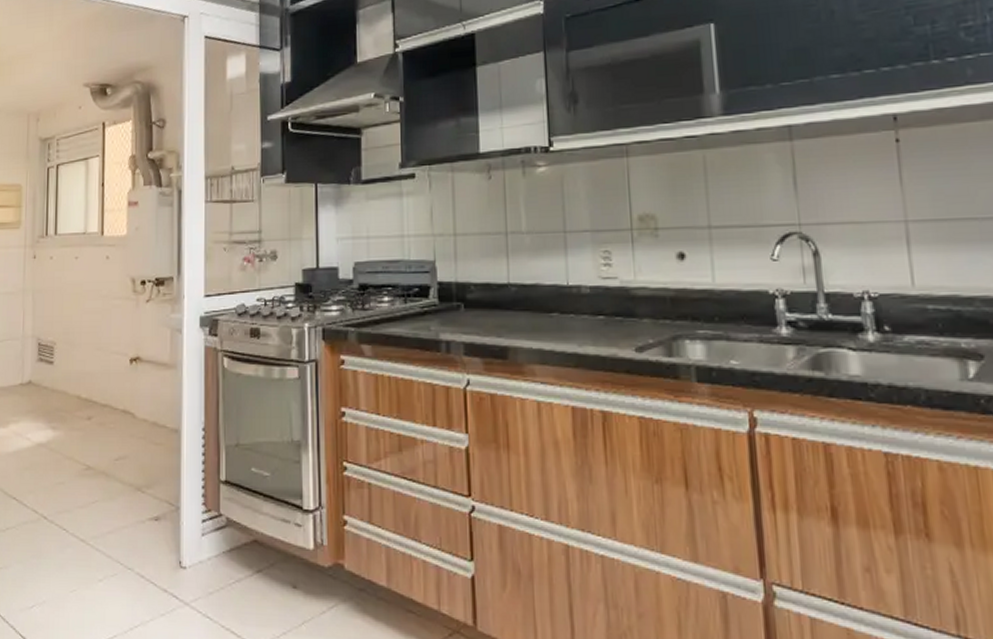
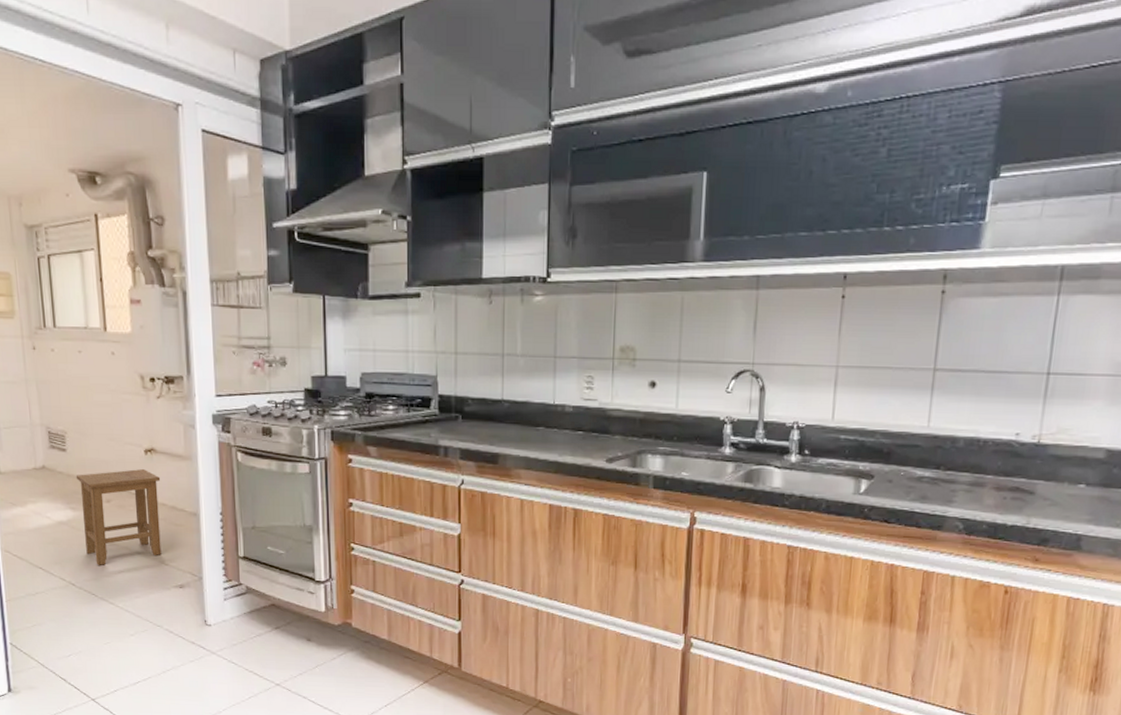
stool: none [60,381,144,494] -> present [76,469,162,565]

